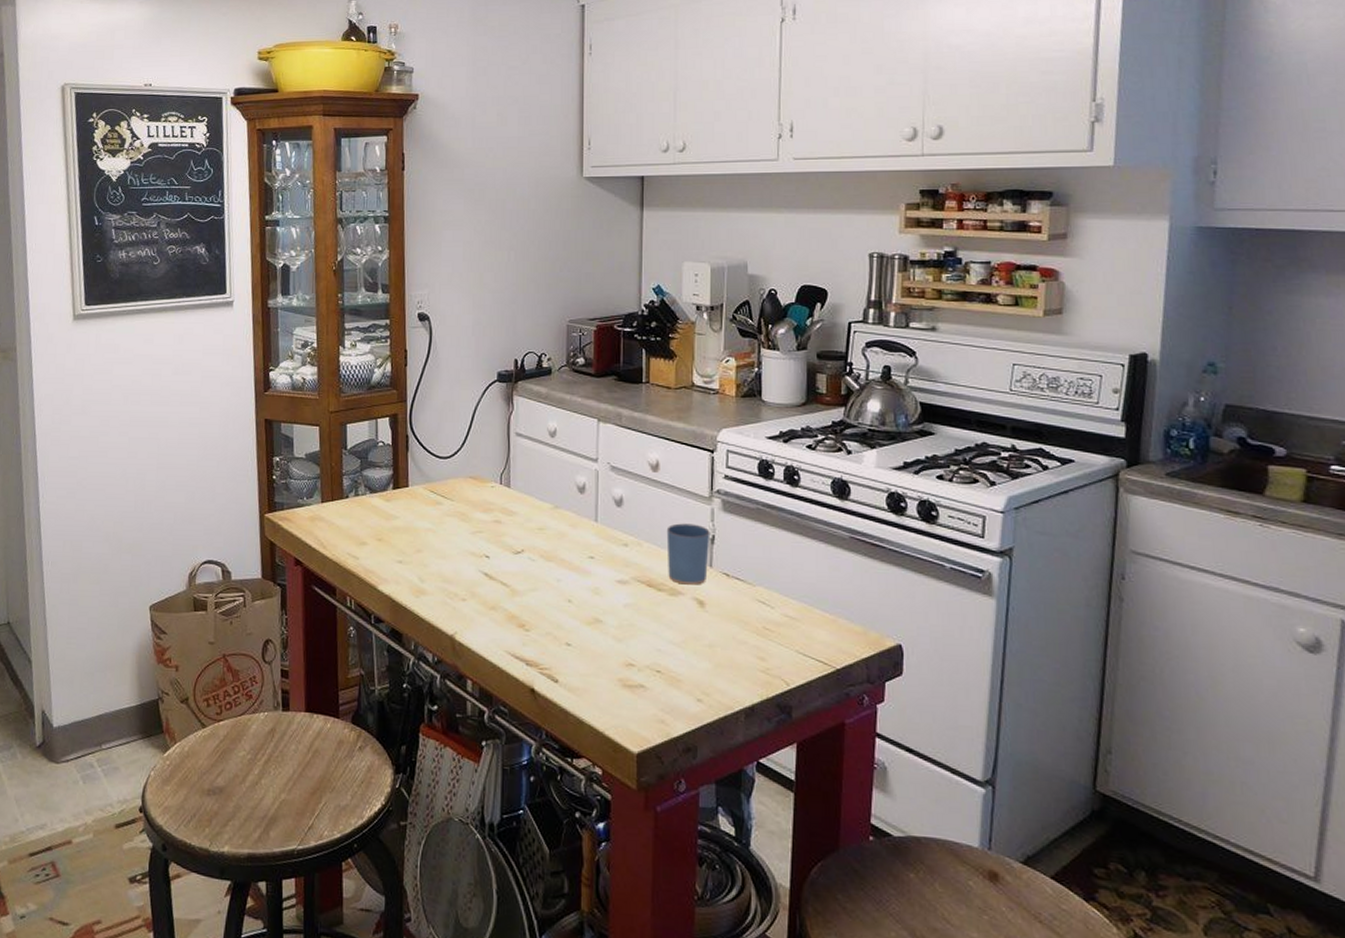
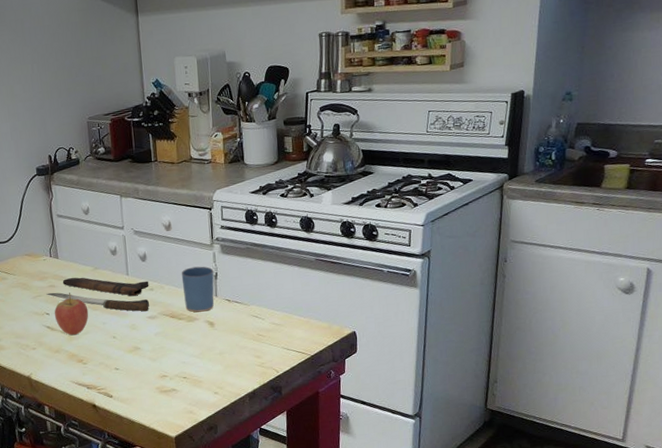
sheath knife: none [489,514,623,573] -> present [46,277,149,312]
fruit: none [495,533,540,590] -> present [54,292,89,336]

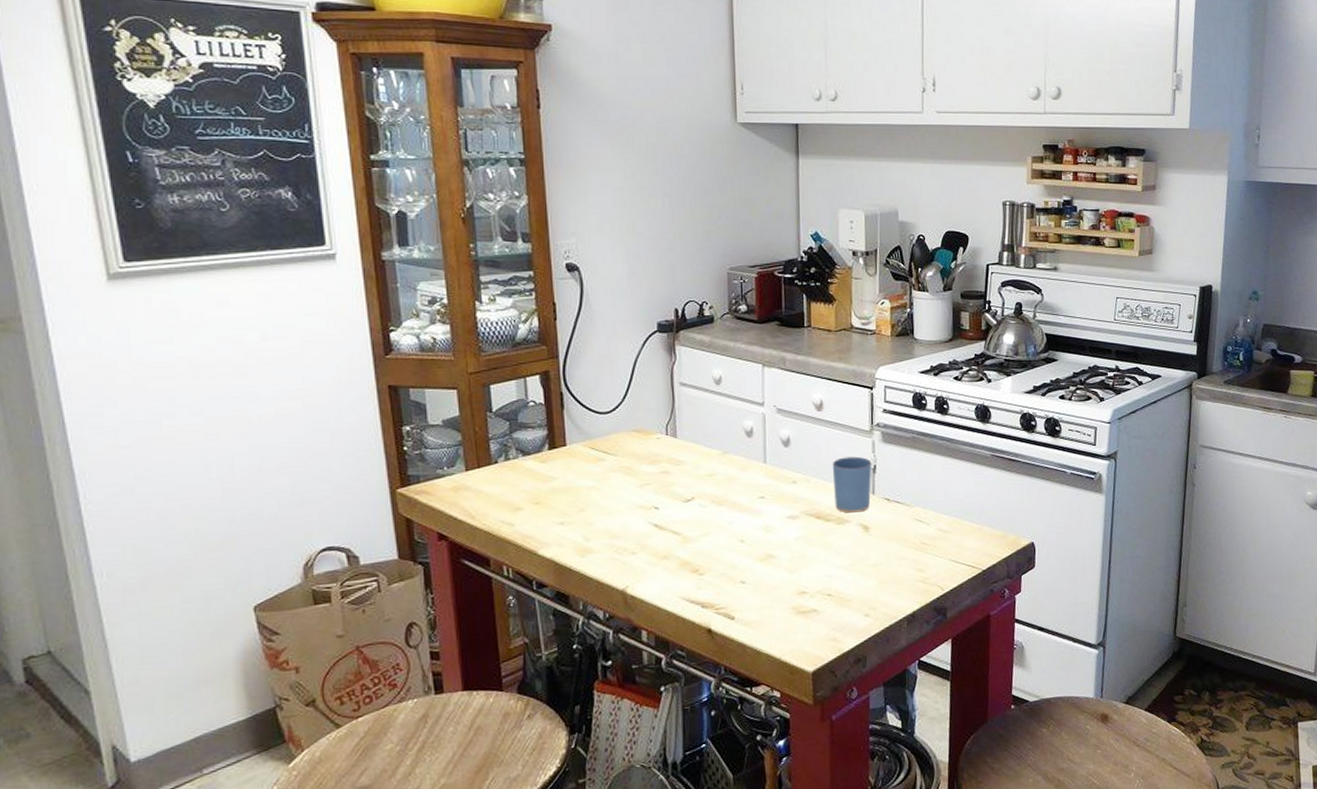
sheath knife: present [46,277,149,312] -> none [657,462,792,510]
fruit: present [54,292,89,336] -> none [665,481,711,538]

